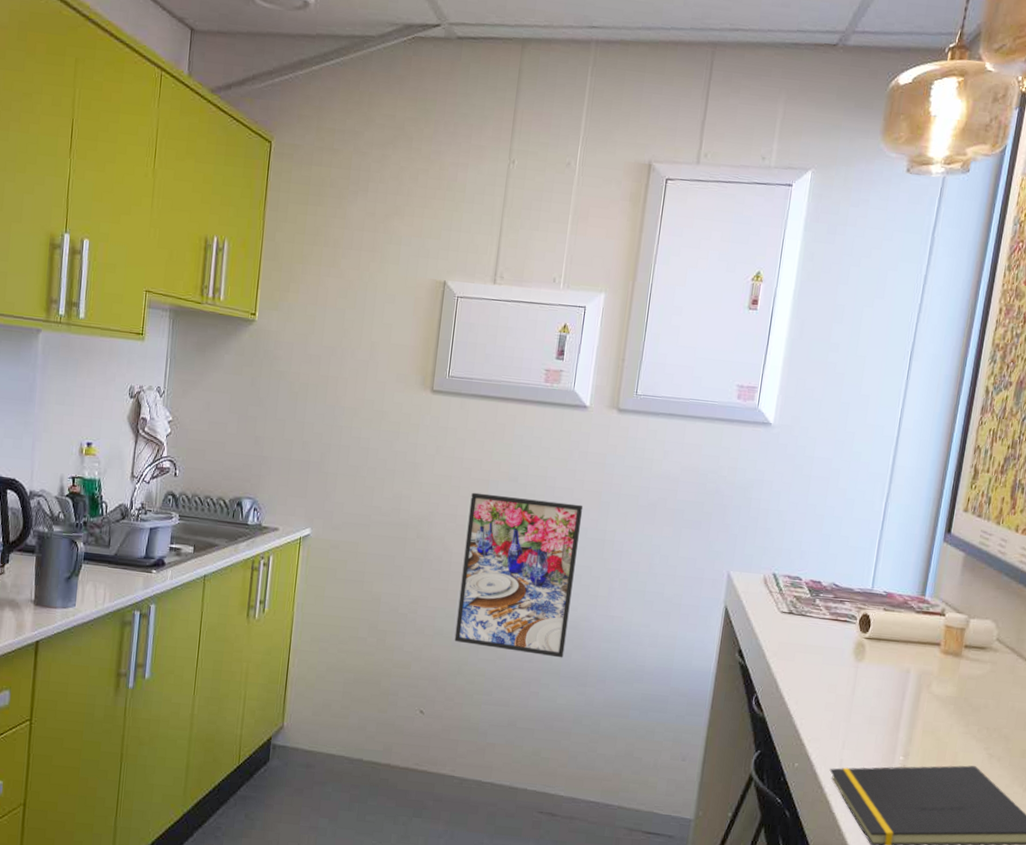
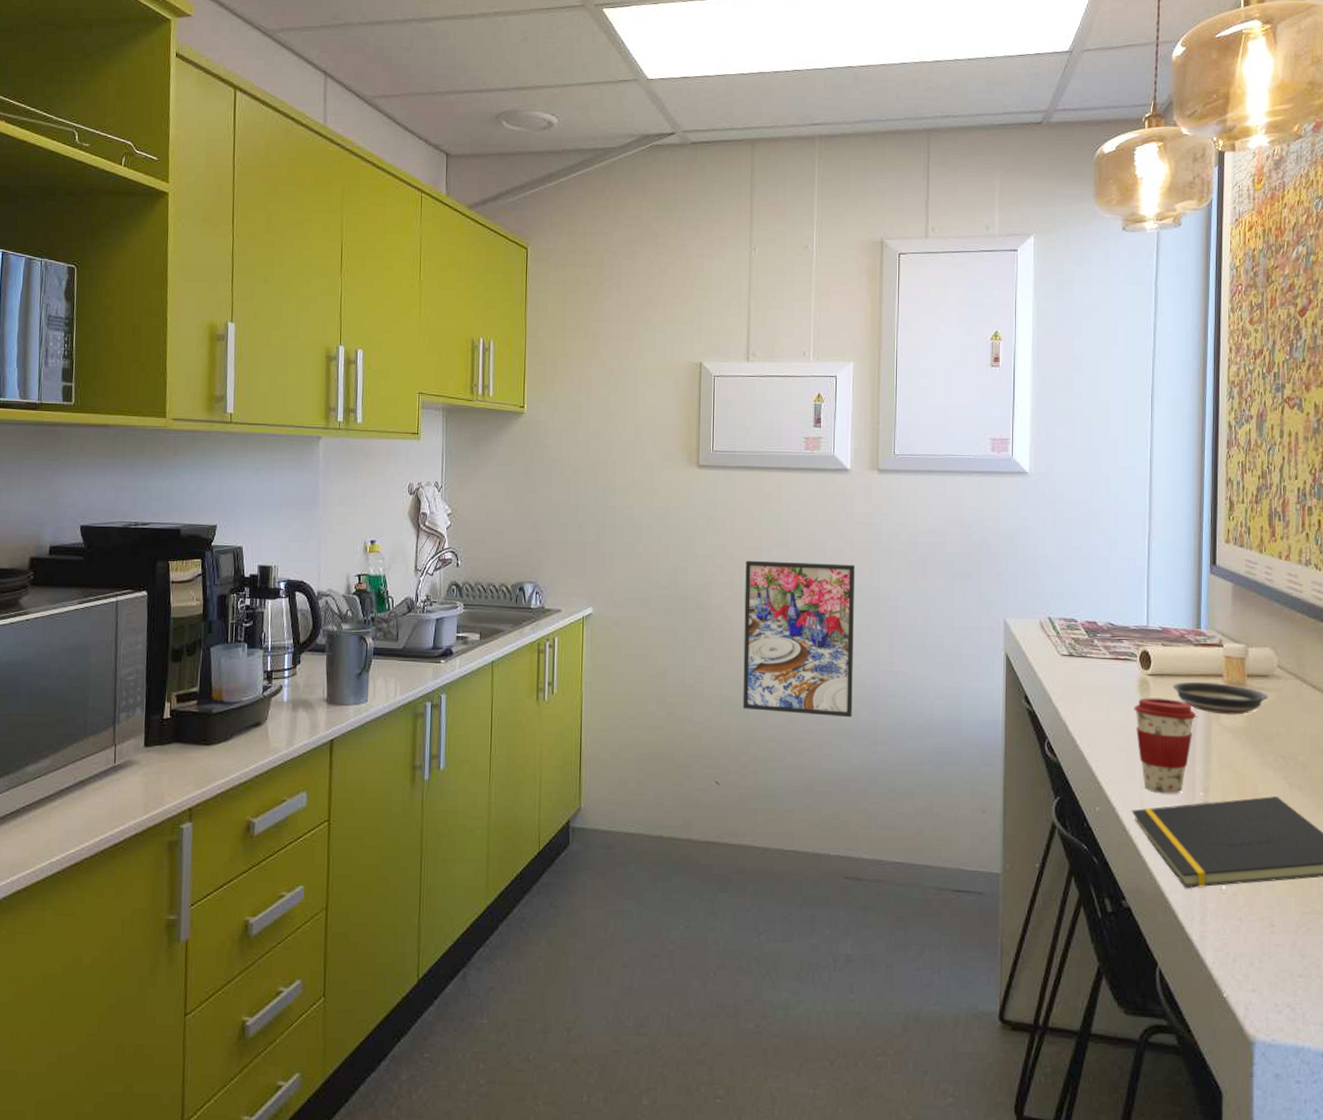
coffee cup: none [845,660,908,756] -> present [1134,697,1197,794]
saucer: none [888,648,983,685] -> present [1173,681,1268,715]

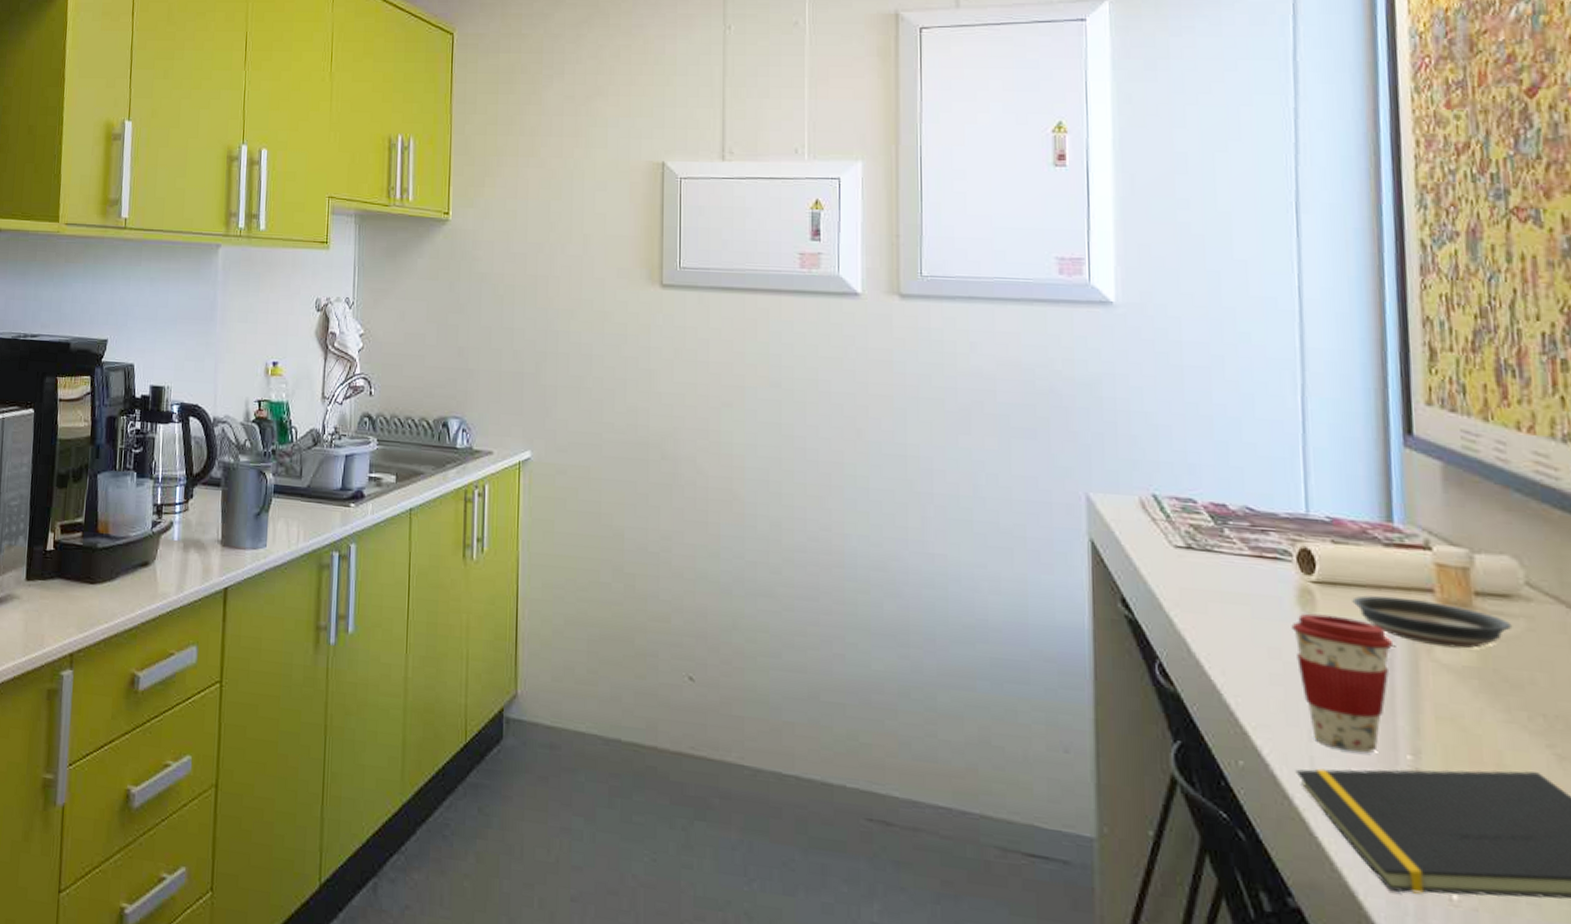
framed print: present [743,560,856,718] -> none [723,402,872,609]

